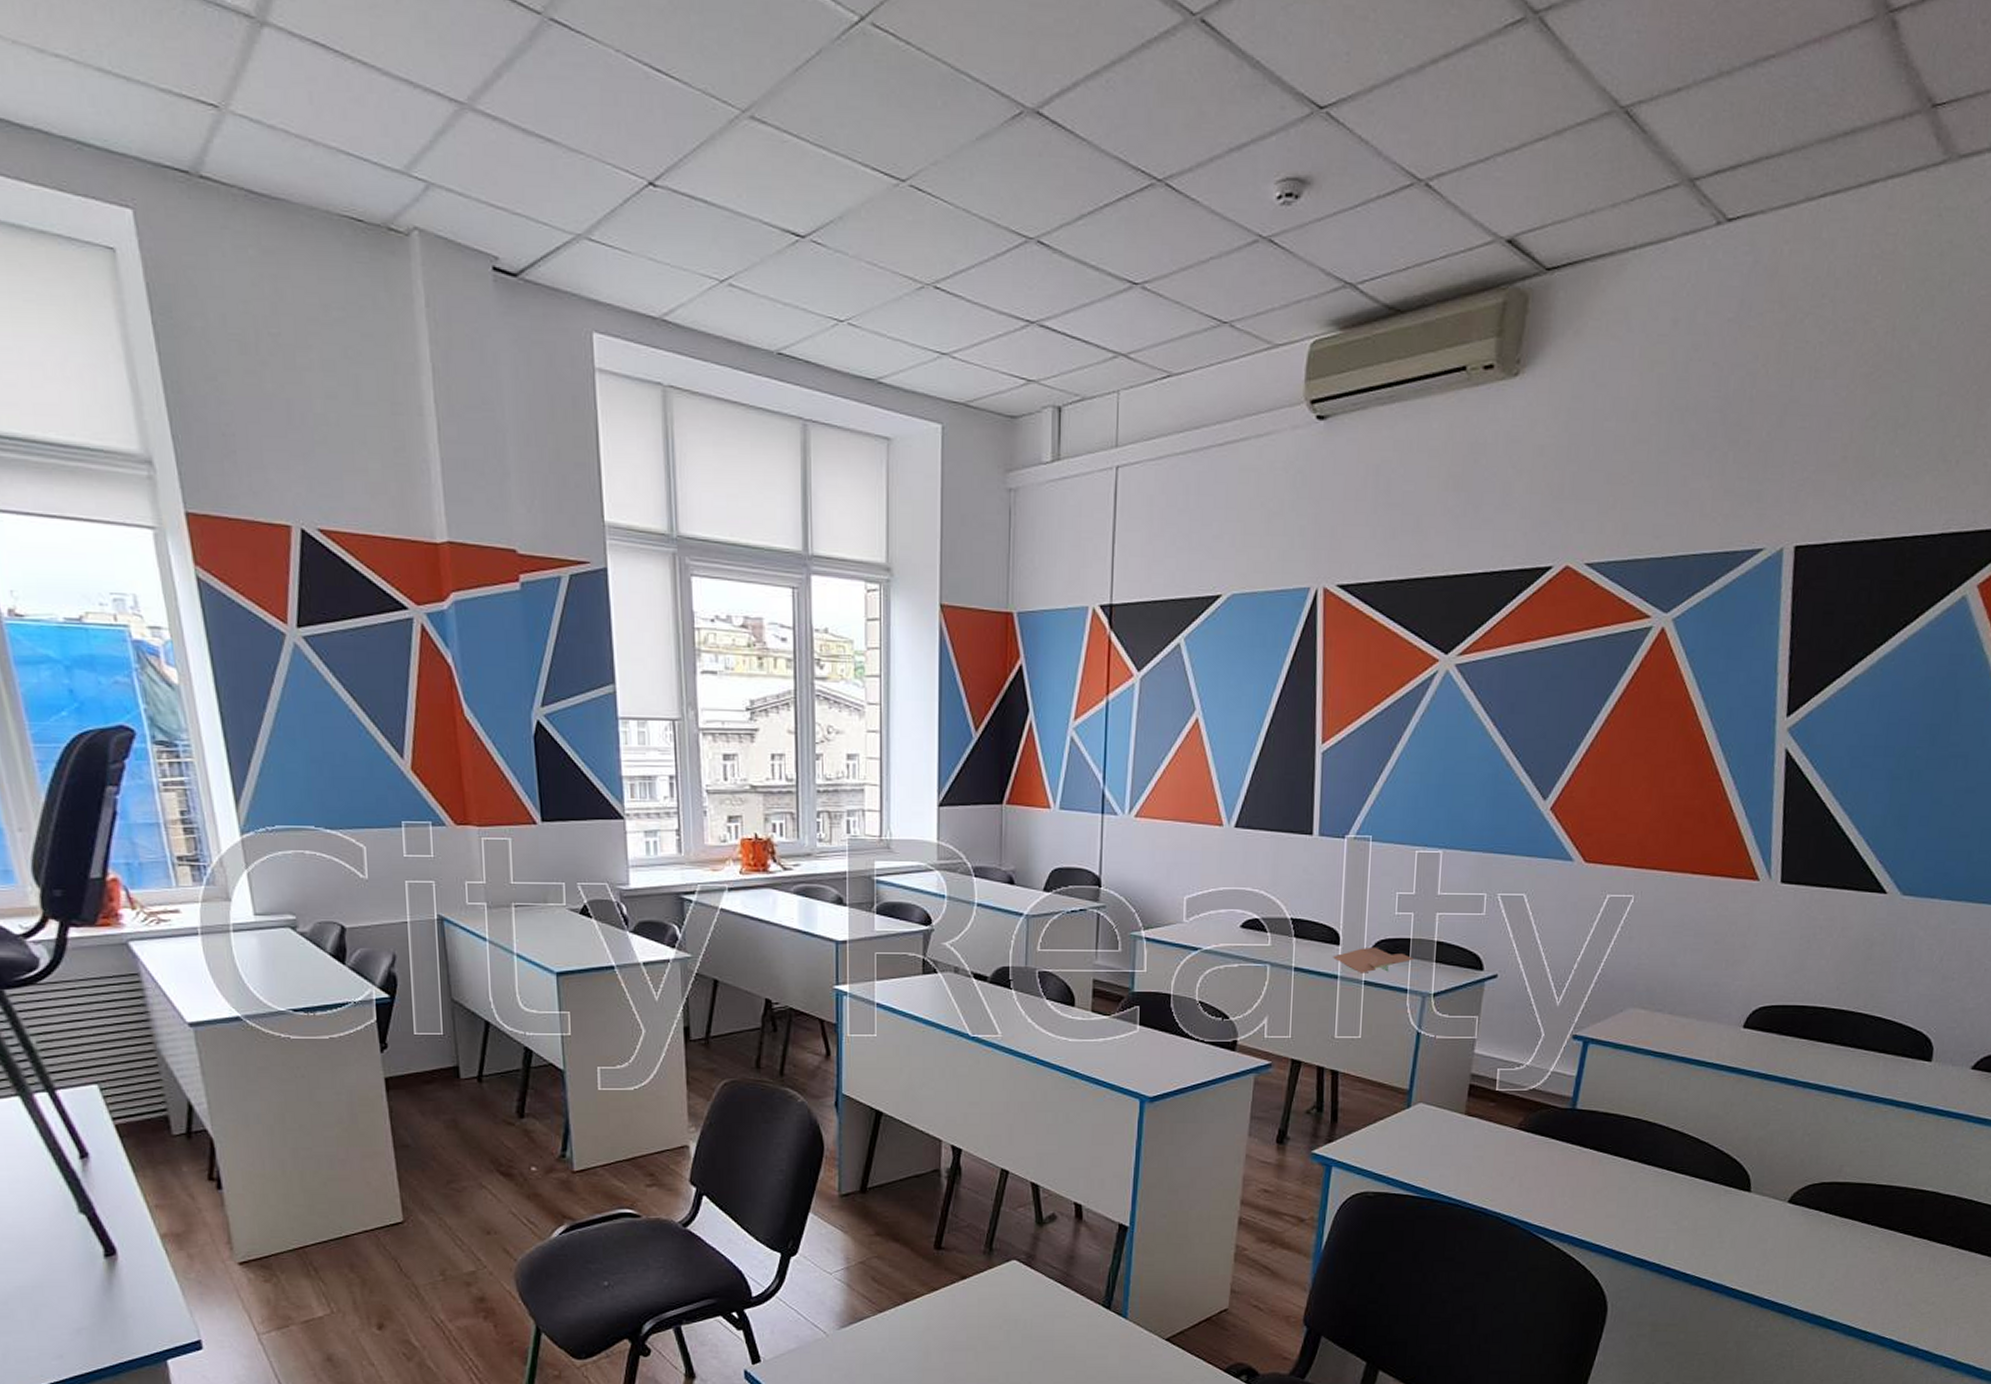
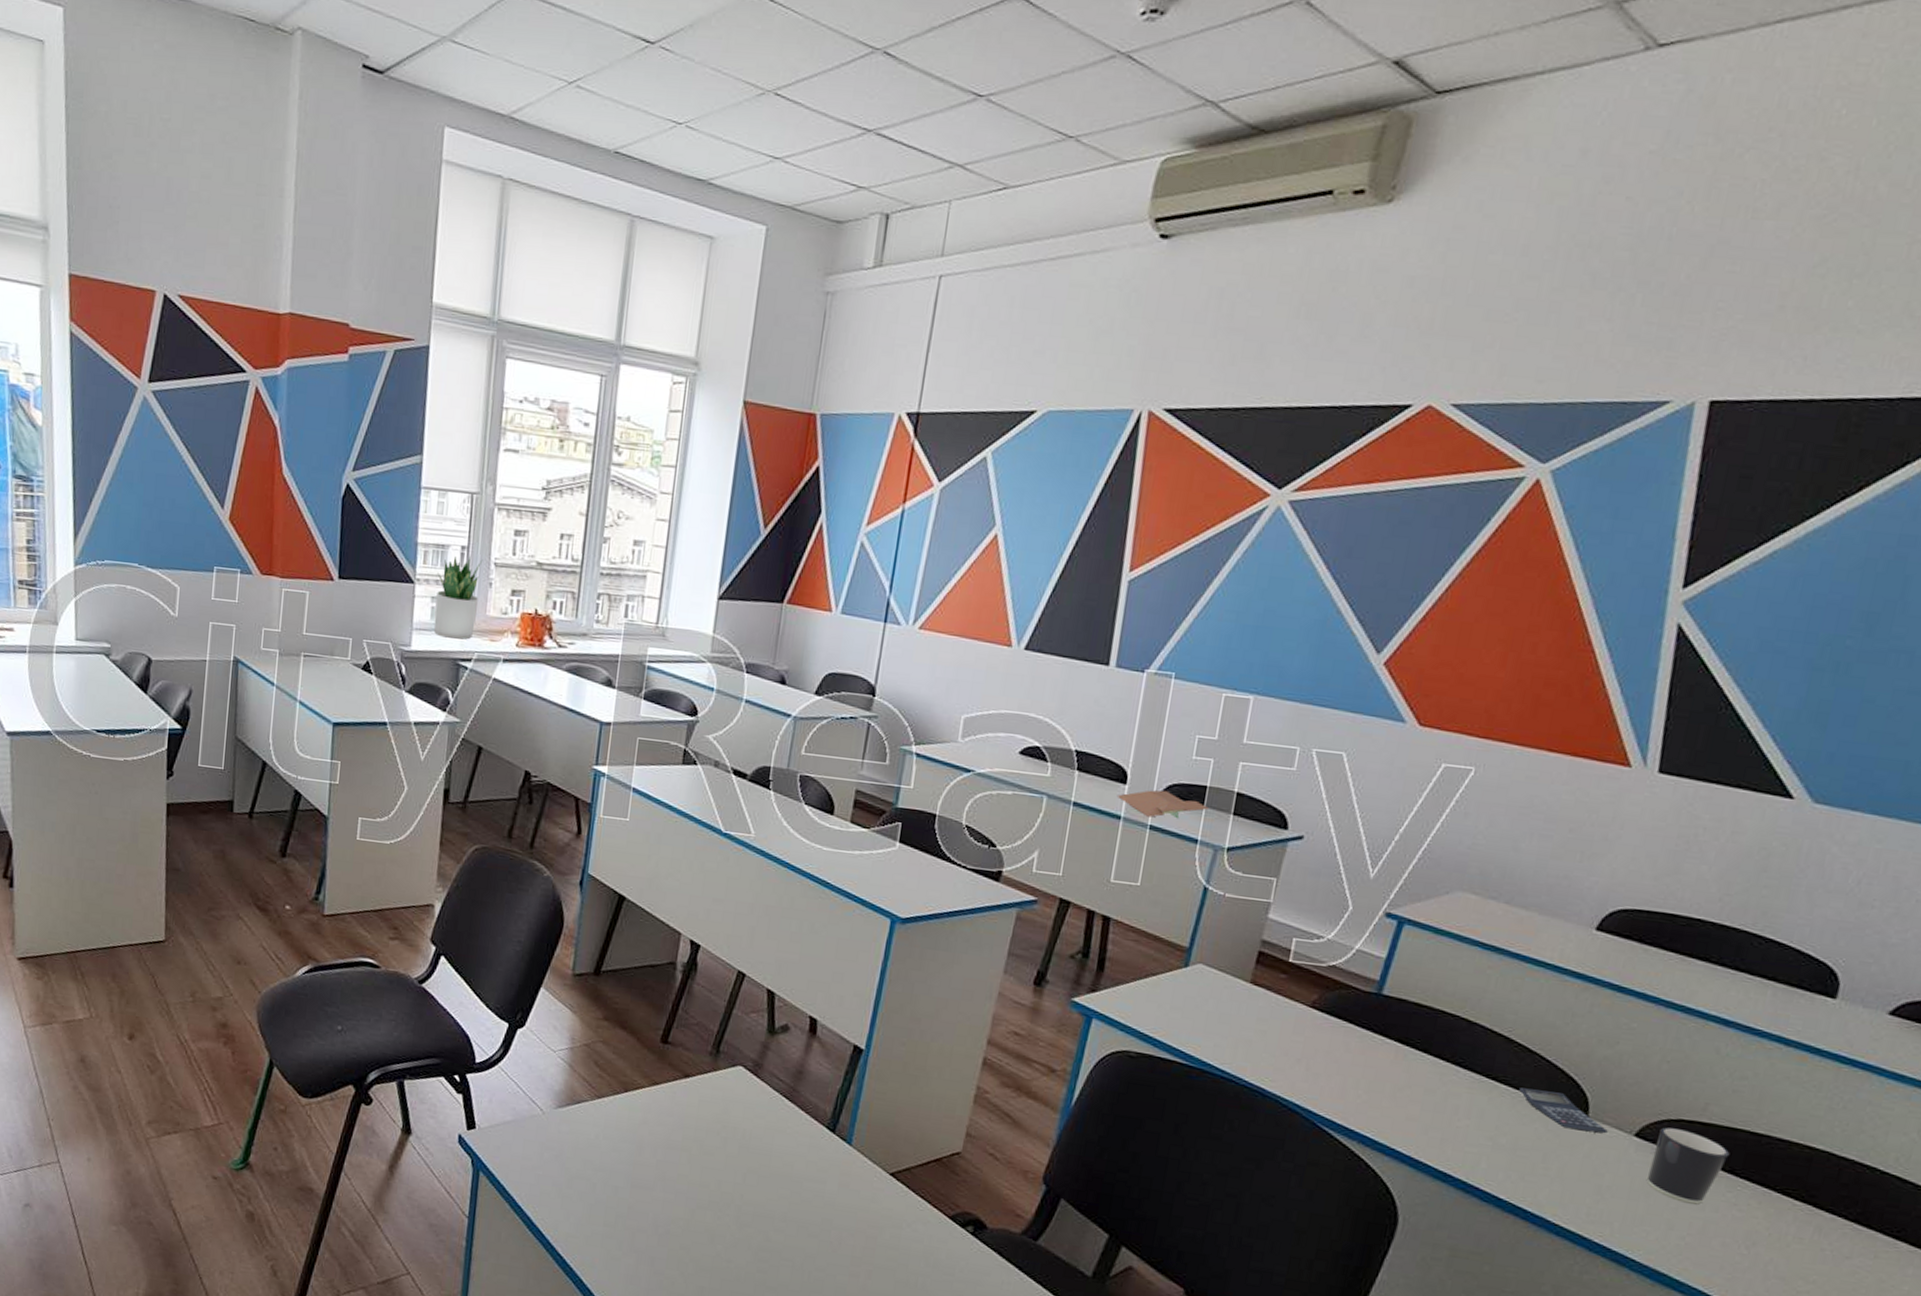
planter: none [647,784,695,874] -> present [433,555,483,641]
calculator: none [1694,1174,1767,1205] -> present [1519,1087,1608,1134]
mug: none [1800,1190,1862,1253] -> present [1646,1127,1730,1205]

